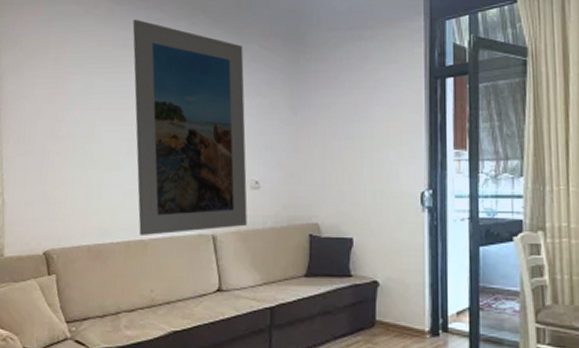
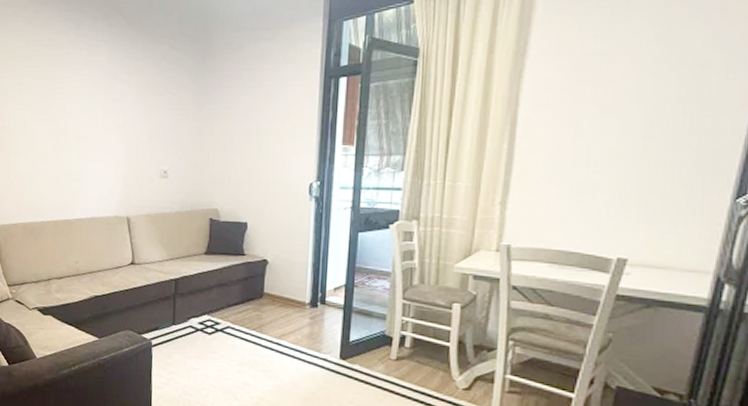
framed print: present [132,19,248,235] -> none [56,20,157,216]

